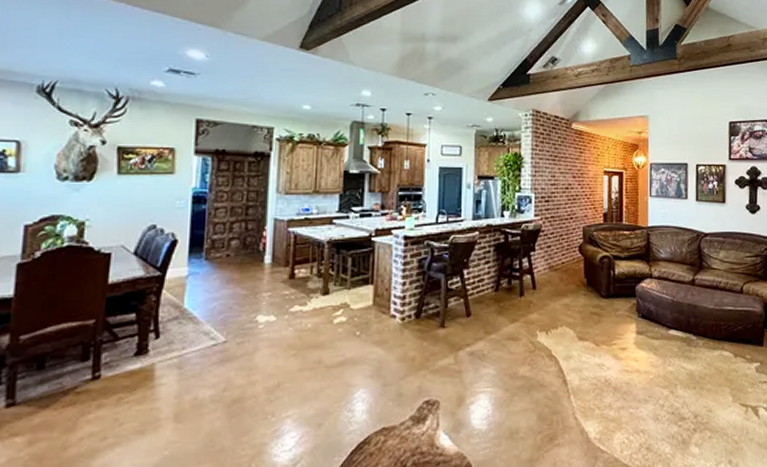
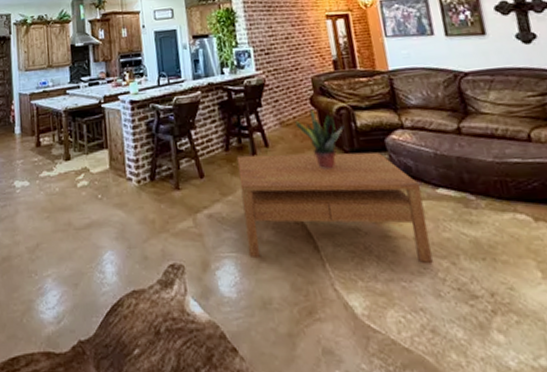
coffee table: none [503,296,658,392] -> present [236,152,433,263]
potted plant: none [563,255,604,312] -> present [295,108,344,170]

